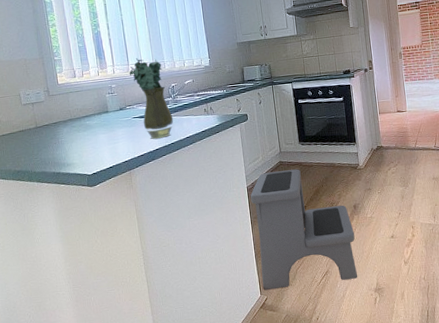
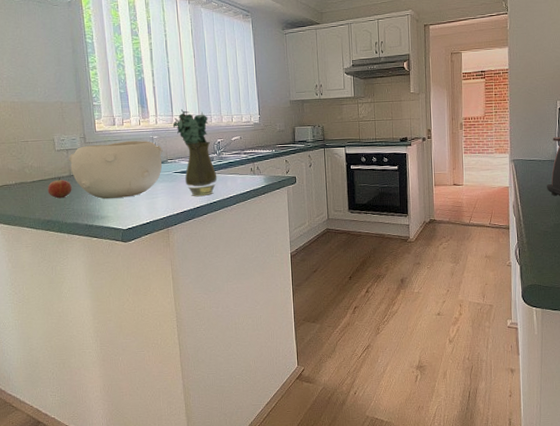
fruit: none [16,129,39,150] -> present [47,177,72,199]
bowl: none [34,90,122,147] -> present [69,140,163,199]
step stool: present [250,169,357,290] -> none [293,238,400,360]

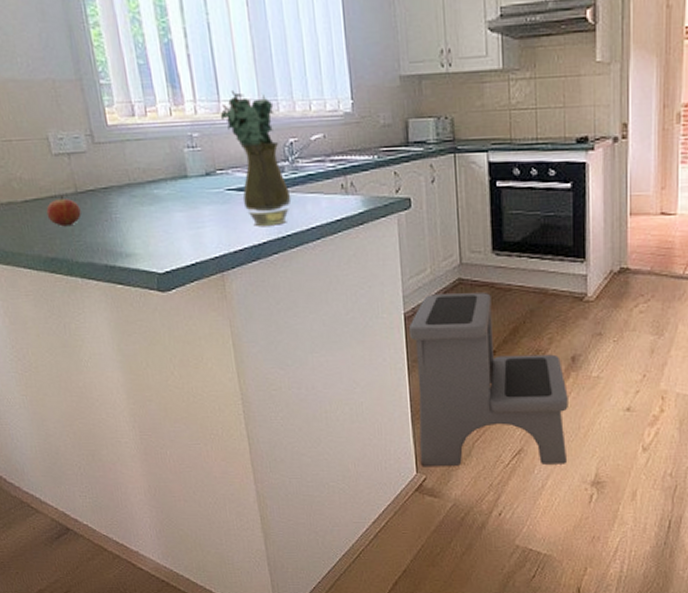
bowl: present [69,140,163,199] -> none [72,139,209,228]
step stool: none [293,238,400,360] -> present [408,293,568,466]

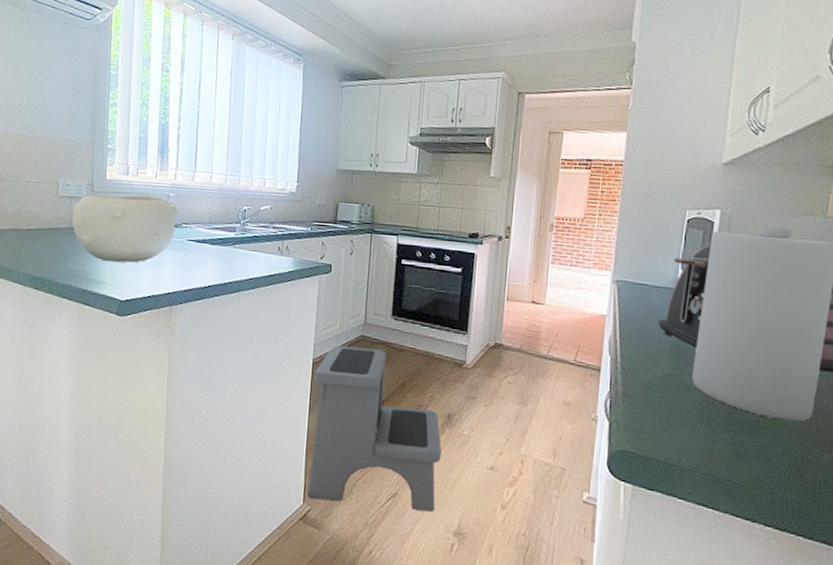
fruit: present [46,194,82,227] -> none [43,228,70,254]
bowl: none [72,139,209,228] -> present [71,195,179,263]
vase: present [220,91,292,226] -> none [193,165,238,273]

